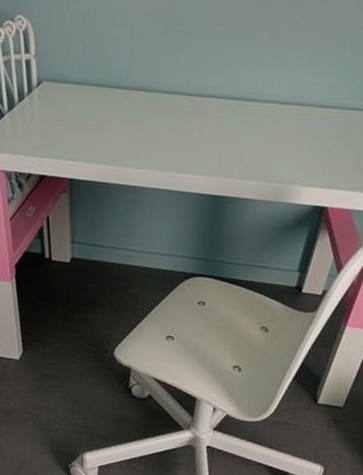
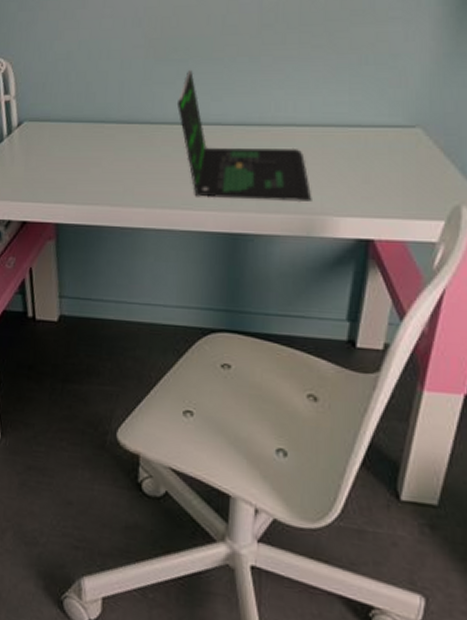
laptop: none [179,41,284,172] -> present [176,69,312,203]

